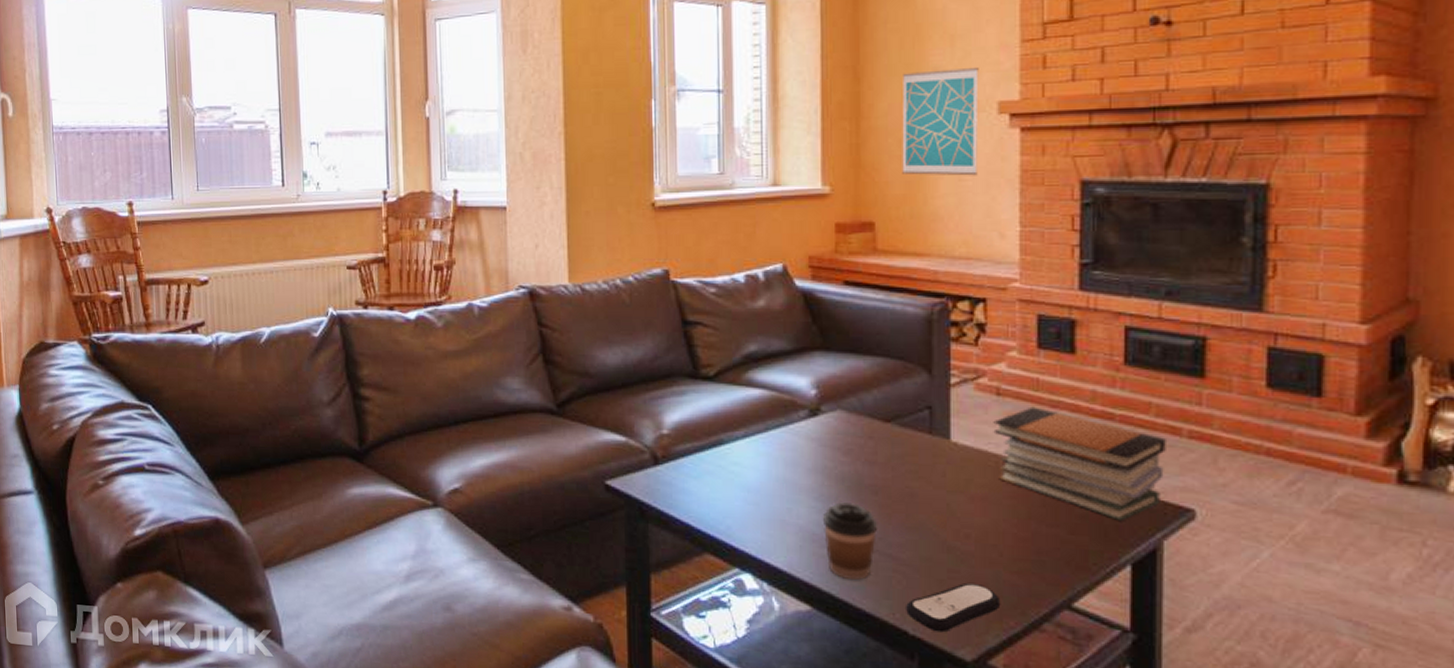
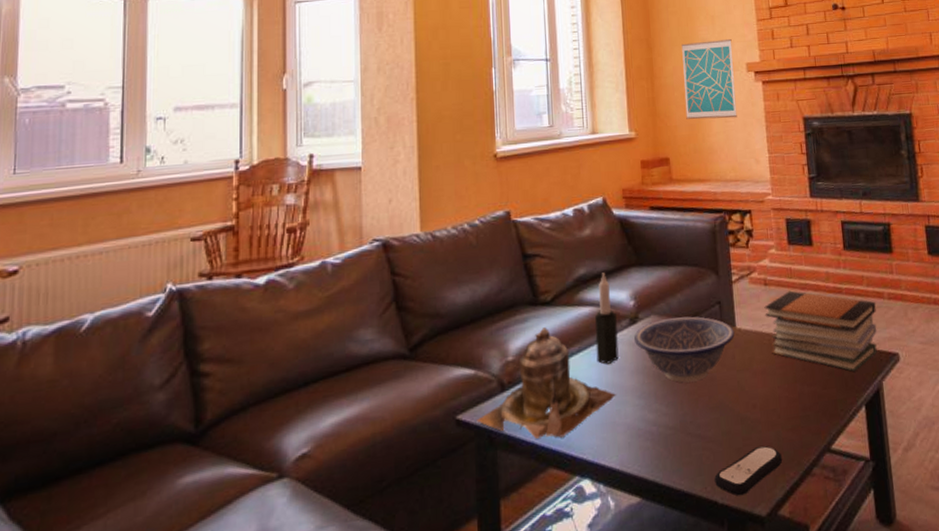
teapot: none [627,404,789,525] -> present [476,327,617,439]
candle: none [765,352,793,456] -> present [594,272,619,364]
decorative bowl: none [814,416,948,494] -> present [634,316,735,383]
coffee cup: present [822,502,877,580] -> none [645,395,688,466]

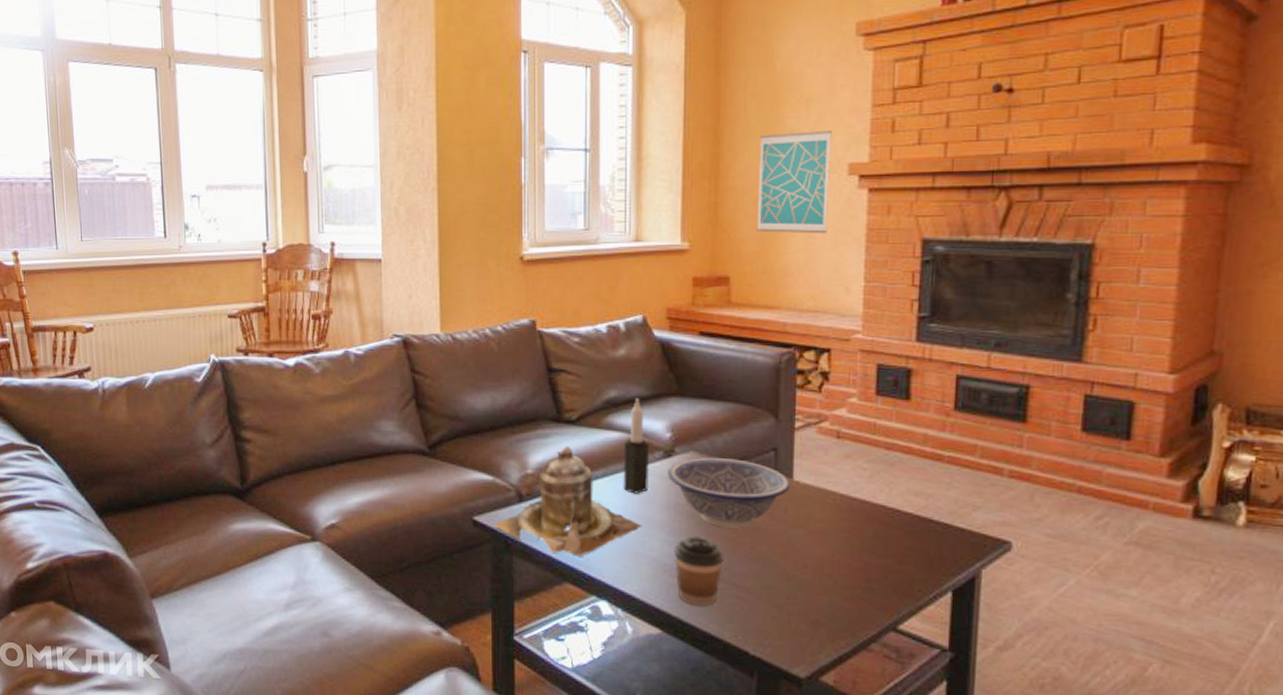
coffee cup: none [645,395,688,466] -> present [673,536,723,606]
remote control: present [714,445,782,496] -> none [748,608,832,653]
book stack: present [764,290,878,372] -> none [832,448,989,553]

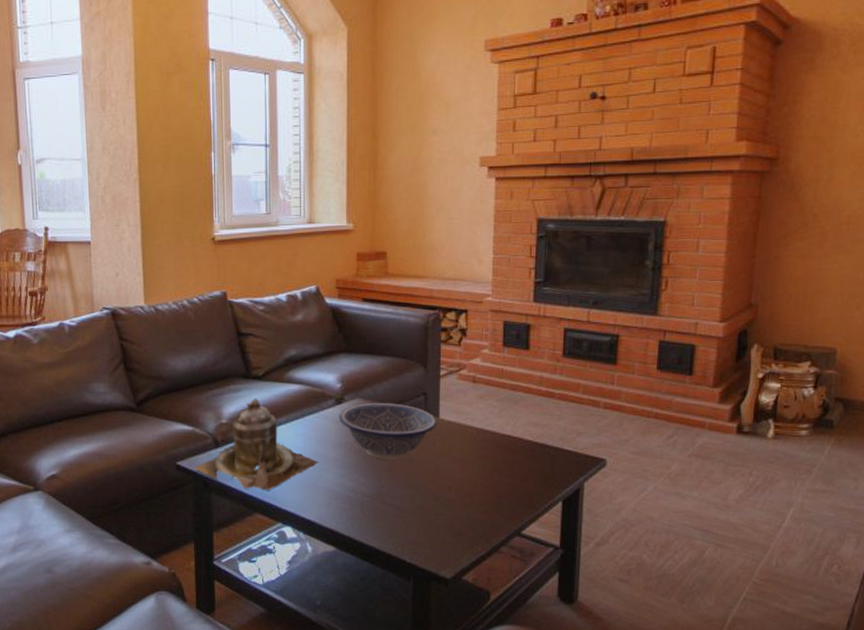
candle: present [623,398,649,494] -> none [302,356,323,436]
coffee cup: present [673,536,723,606] -> none [344,468,385,525]
wall art: present [757,129,832,234] -> none [408,129,466,216]

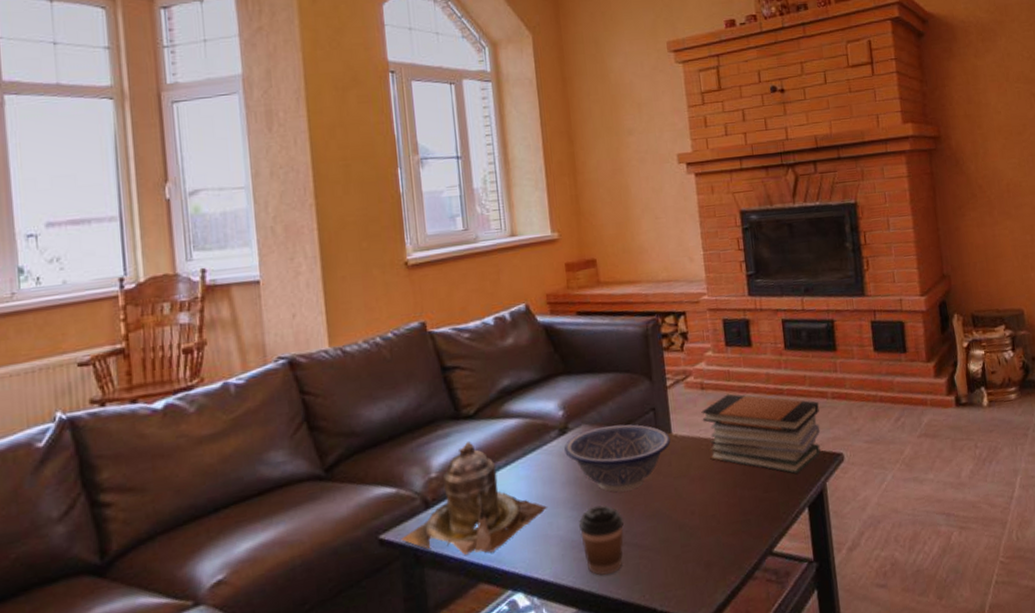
coffee cup: none [344,468,385,525] -> present [578,505,624,576]
book stack: none [470,390,589,471] -> present [701,393,821,474]

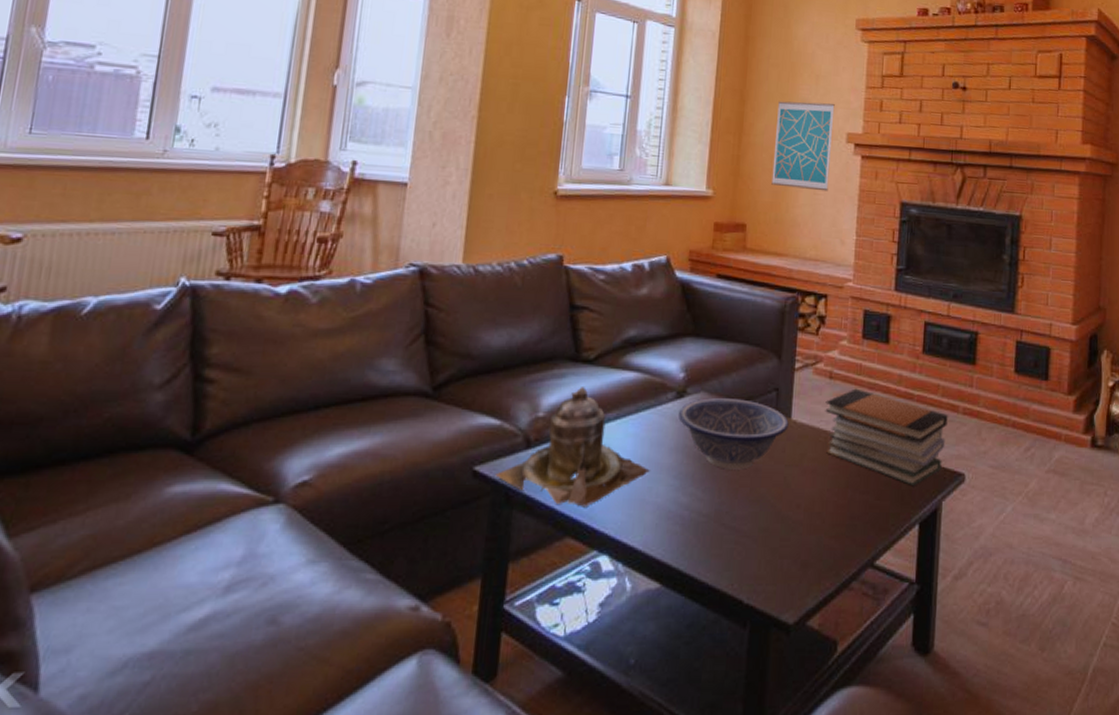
coffee cup: present [578,505,624,576] -> none [678,479,725,554]
wall art: none [606,127,669,217] -> present [771,101,835,192]

